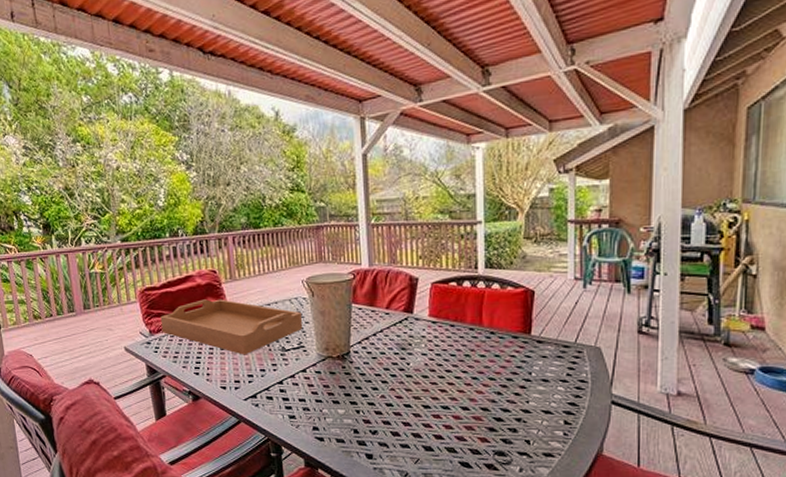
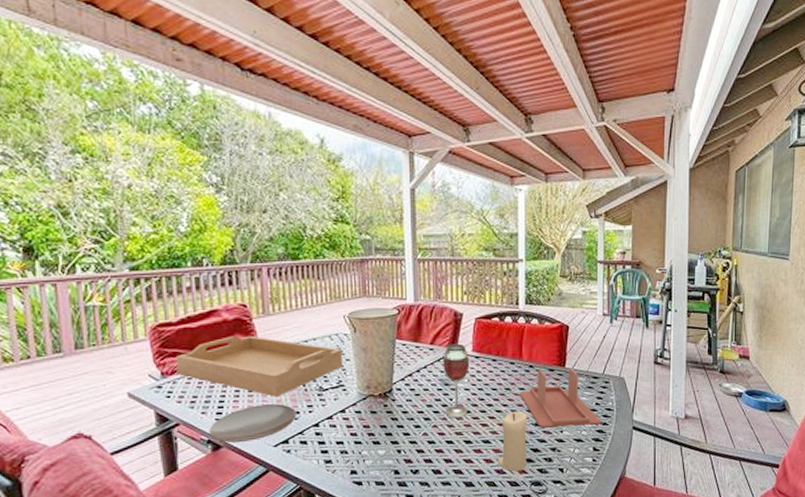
plate: none [189,362,264,394] -> present [209,404,298,443]
wineglass: none [399,308,427,382] -> present [443,343,470,418]
candle: none [457,378,490,440] -> present [497,410,528,472]
napkin holder: none [480,335,573,397] -> present [520,367,601,428]

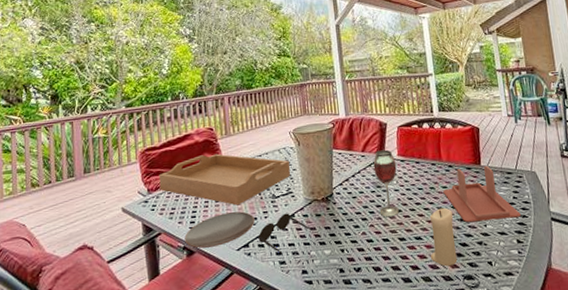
sunglasses: none [300,408,367,453] -> present [258,213,313,255]

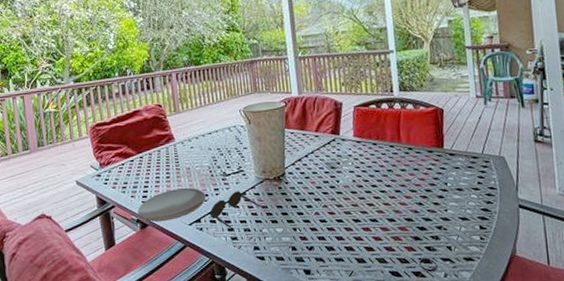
serving tray: present [159,153,290,206] -> none [110,130,241,182]
wineglass: present [373,149,399,217] -> none [327,130,354,199]
candle: present [429,207,458,267] -> none [385,191,415,250]
napkin holder: present [443,165,521,223] -> none [401,148,485,207]

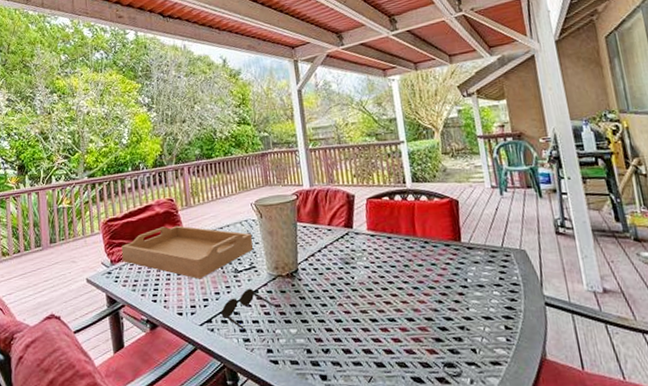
serving tray: none [110,130,241,182] -> present [121,225,253,279]
plate: present [137,188,207,222] -> none [147,285,218,322]

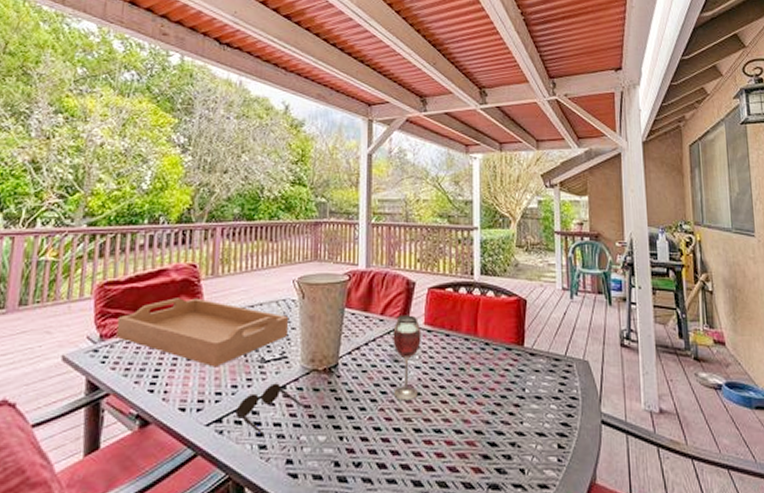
wineglass: none [341,223,370,296] -> present [393,315,421,401]

